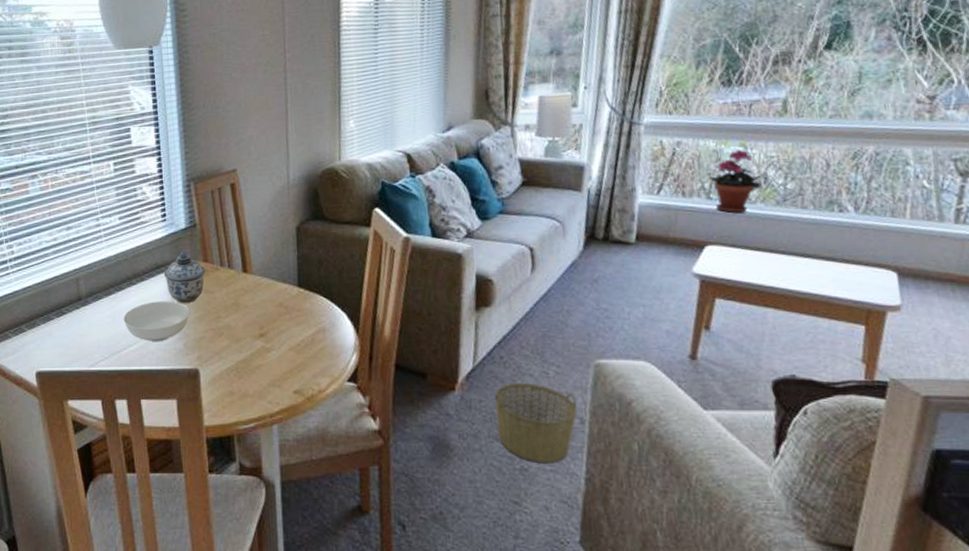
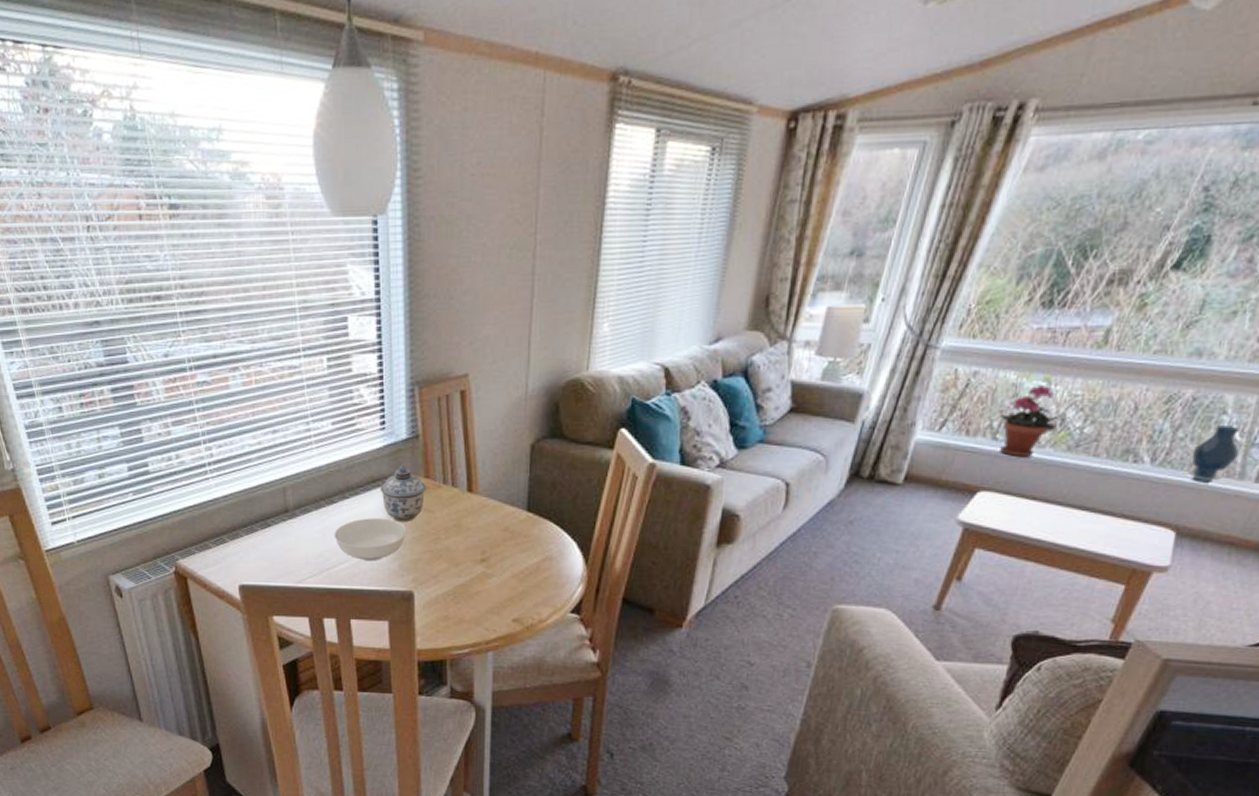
basket: present [494,382,578,464] -> none [720,623,807,704]
vase: none [889,175,933,227] -> present [1187,426,1240,483]

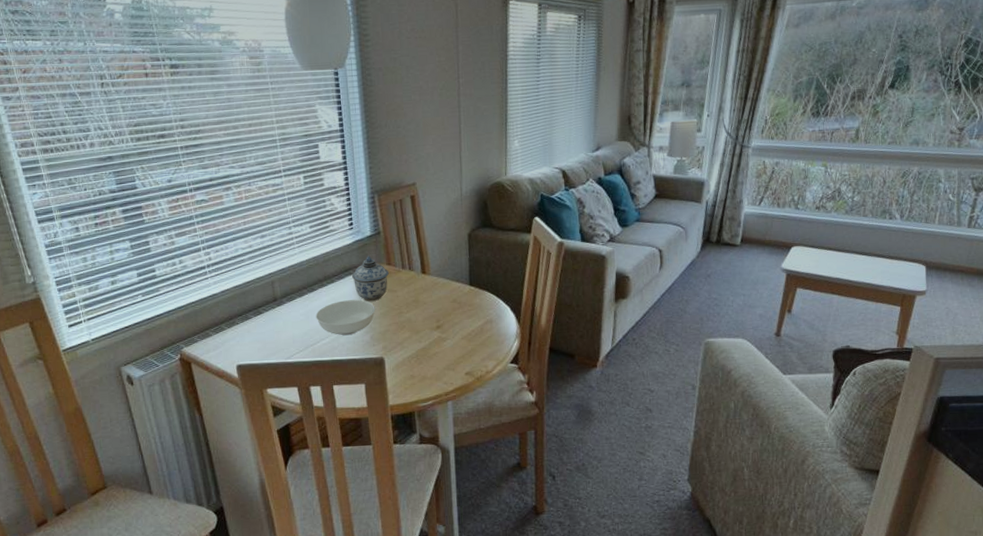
potted plant: present [1000,384,1057,458] -> none [798,168,836,221]
vase: present [1187,426,1240,483] -> none [925,190,955,230]

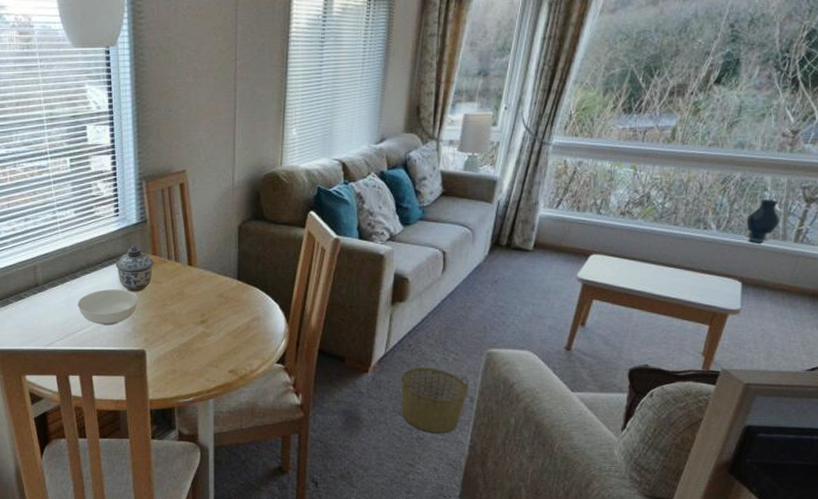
basket: none [627,359,690,422] -> present [400,367,468,434]
vase: none [925,190,955,230] -> present [745,199,781,244]

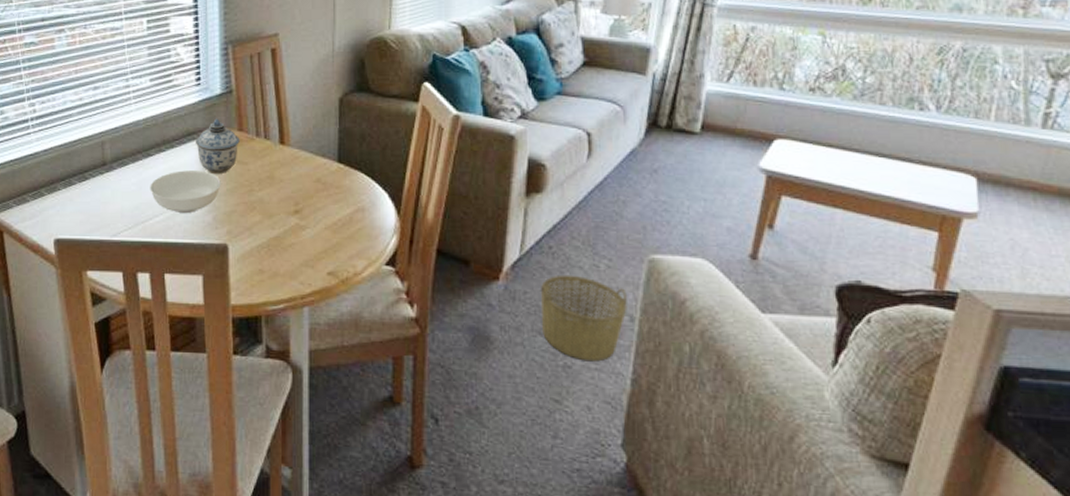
vase: present [745,199,781,244] -> none [974,75,1021,129]

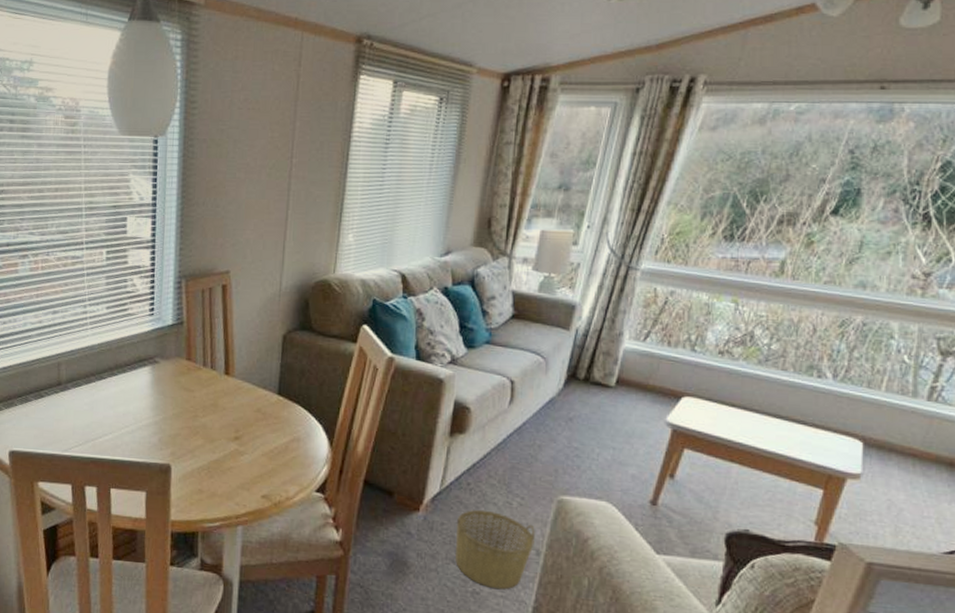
bowl: present [150,170,221,214] -> none [101,394,168,434]
lidded jar: present [195,118,240,174] -> none [145,347,188,399]

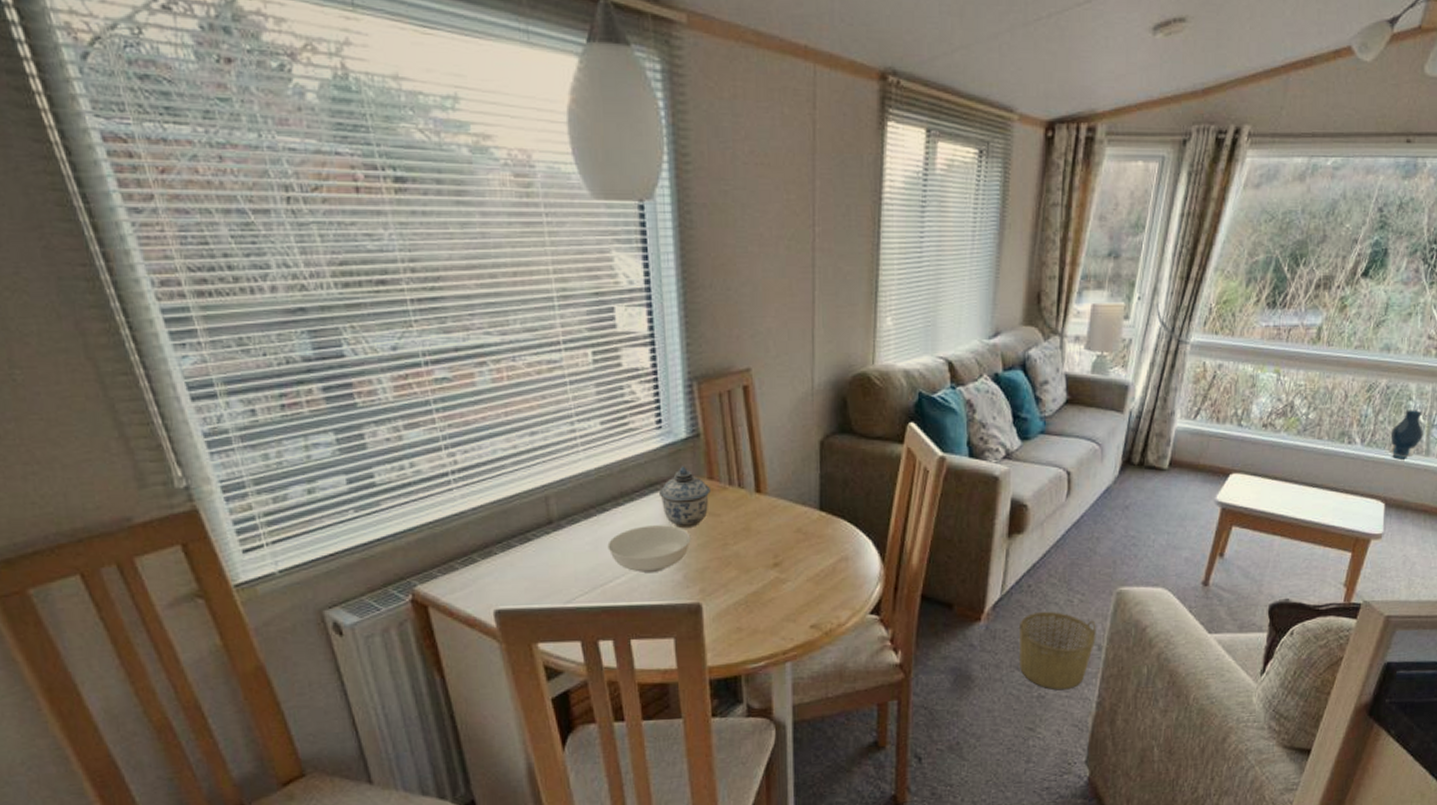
bowl: none [101,394,168,434] -> present [607,525,691,574]
lidded jar: none [145,347,188,399] -> present [658,466,711,528]
vase: none [867,348,910,399] -> present [1389,410,1424,460]

